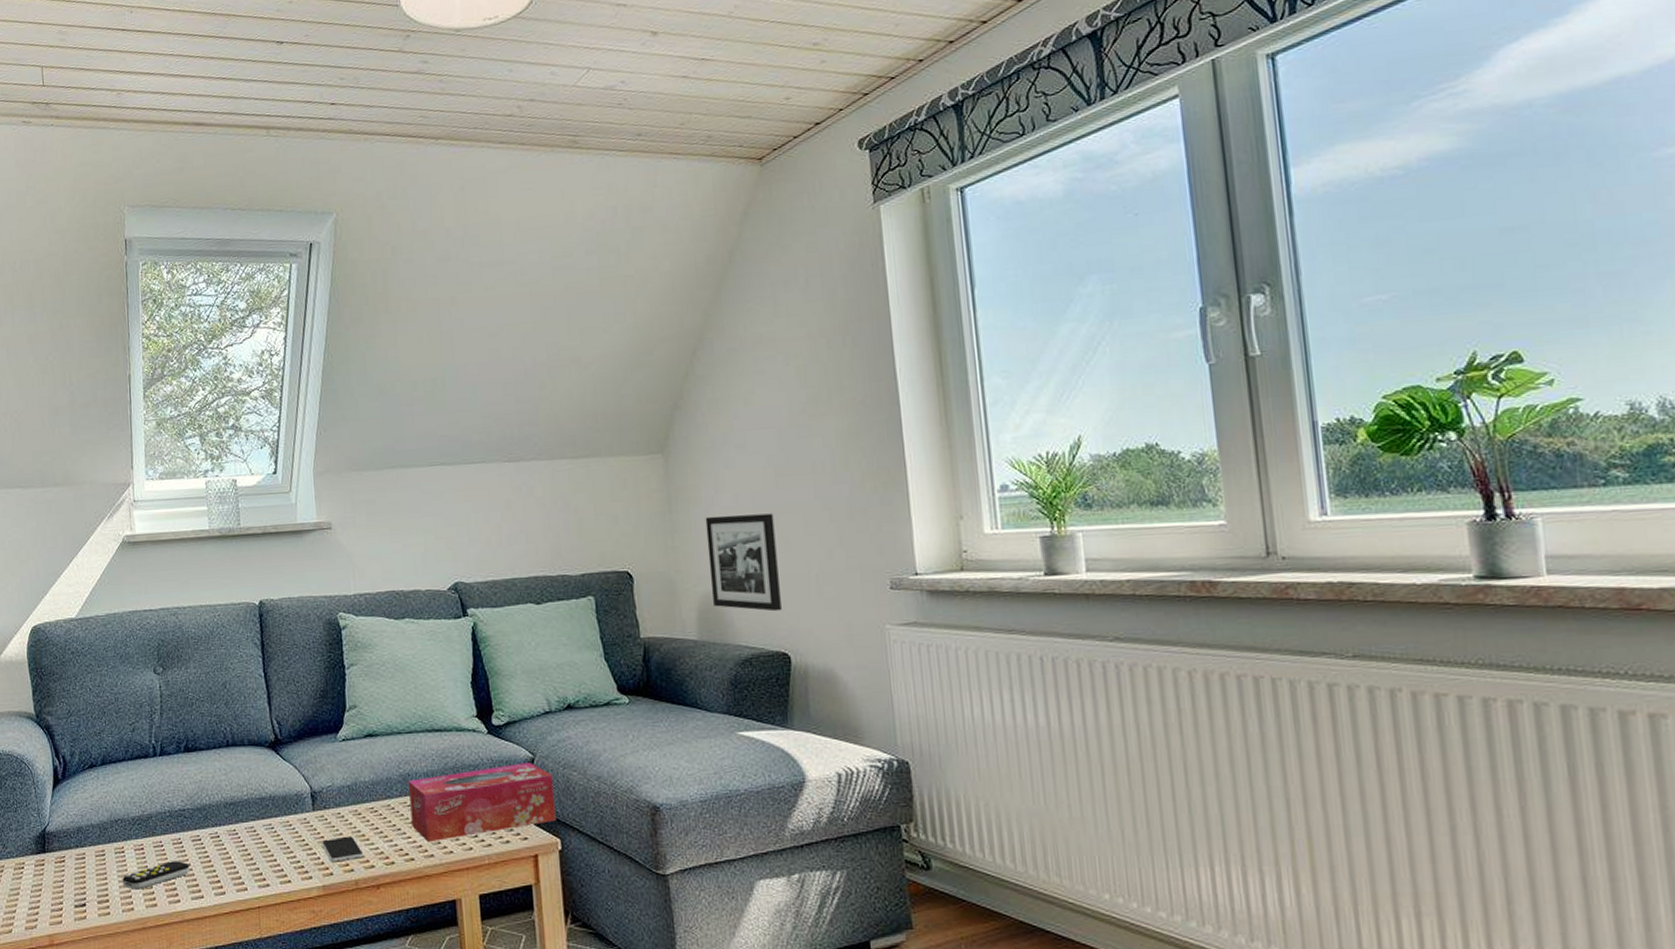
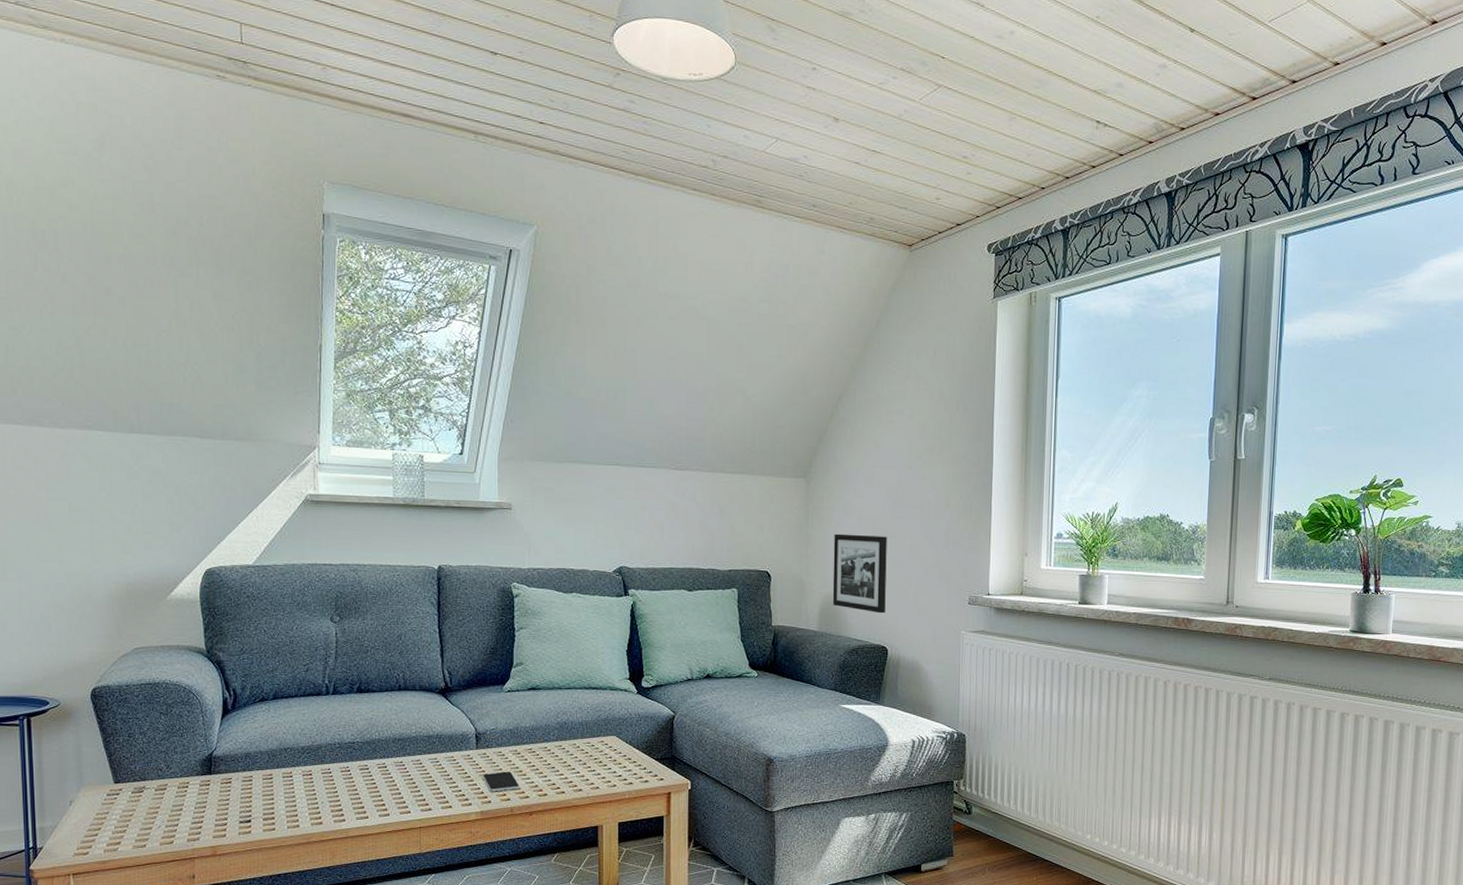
remote control: present [122,861,190,890] -> none [289,786,357,810]
tissue box: present [409,763,556,843] -> none [565,719,689,779]

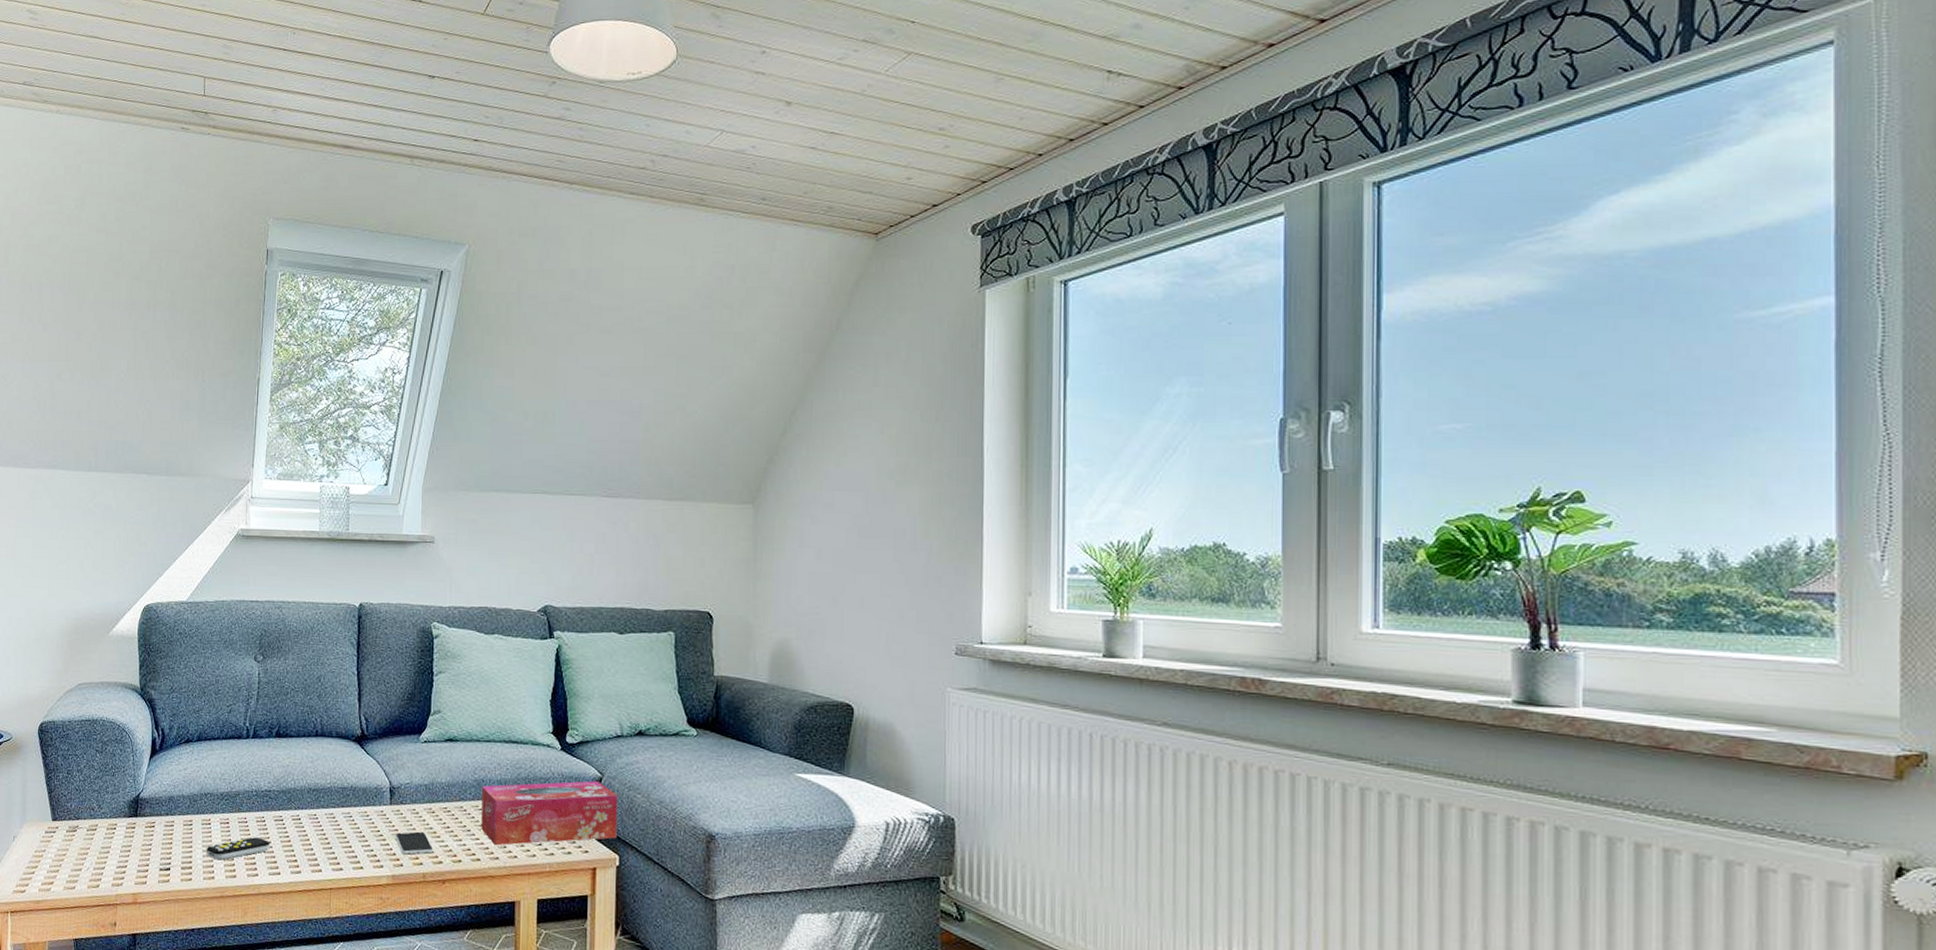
remote control: none [289,786,357,810] -> present [206,837,270,861]
tissue box: none [565,719,689,779] -> present [481,781,618,846]
picture frame: present [832,533,887,614] -> none [785,568,852,665]

